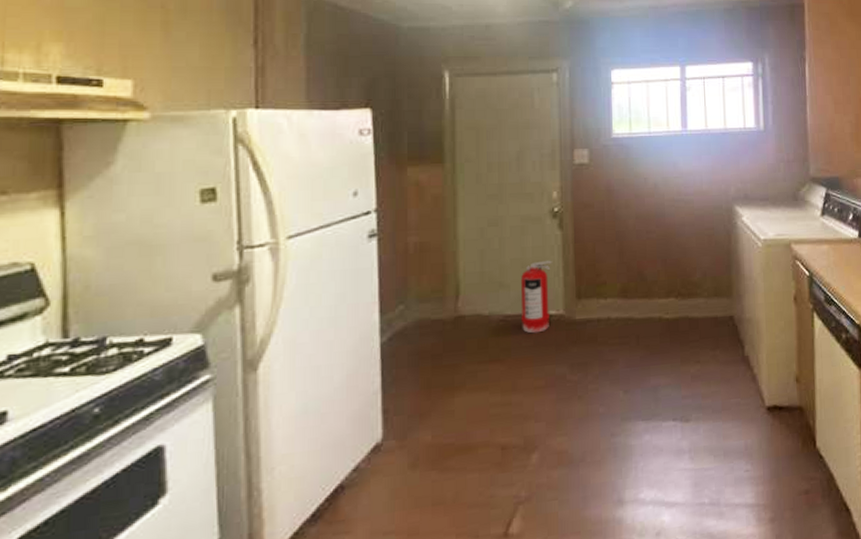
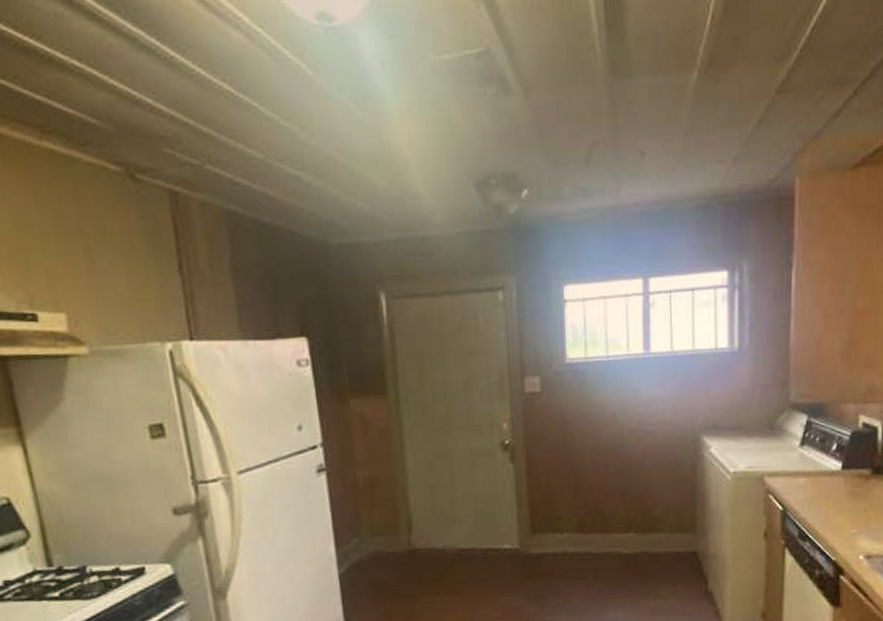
fire extinguisher: present [520,260,552,334] -> none [473,494,505,567]

